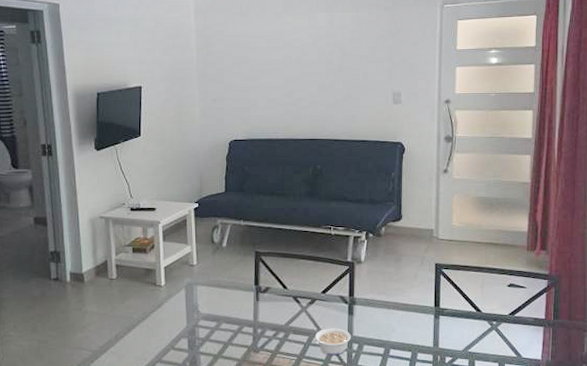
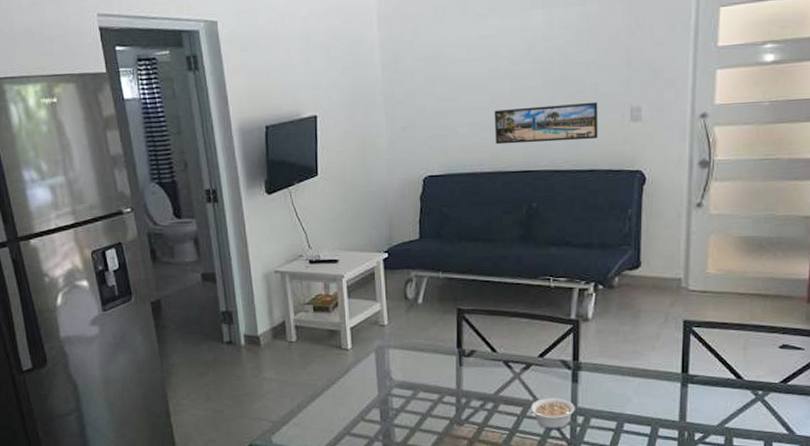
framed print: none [287,87,368,117] -> present [494,101,598,145]

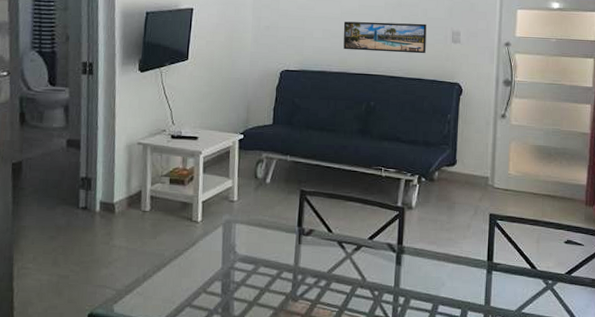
legume: present [529,398,575,430] -> none [357,278,398,310]

